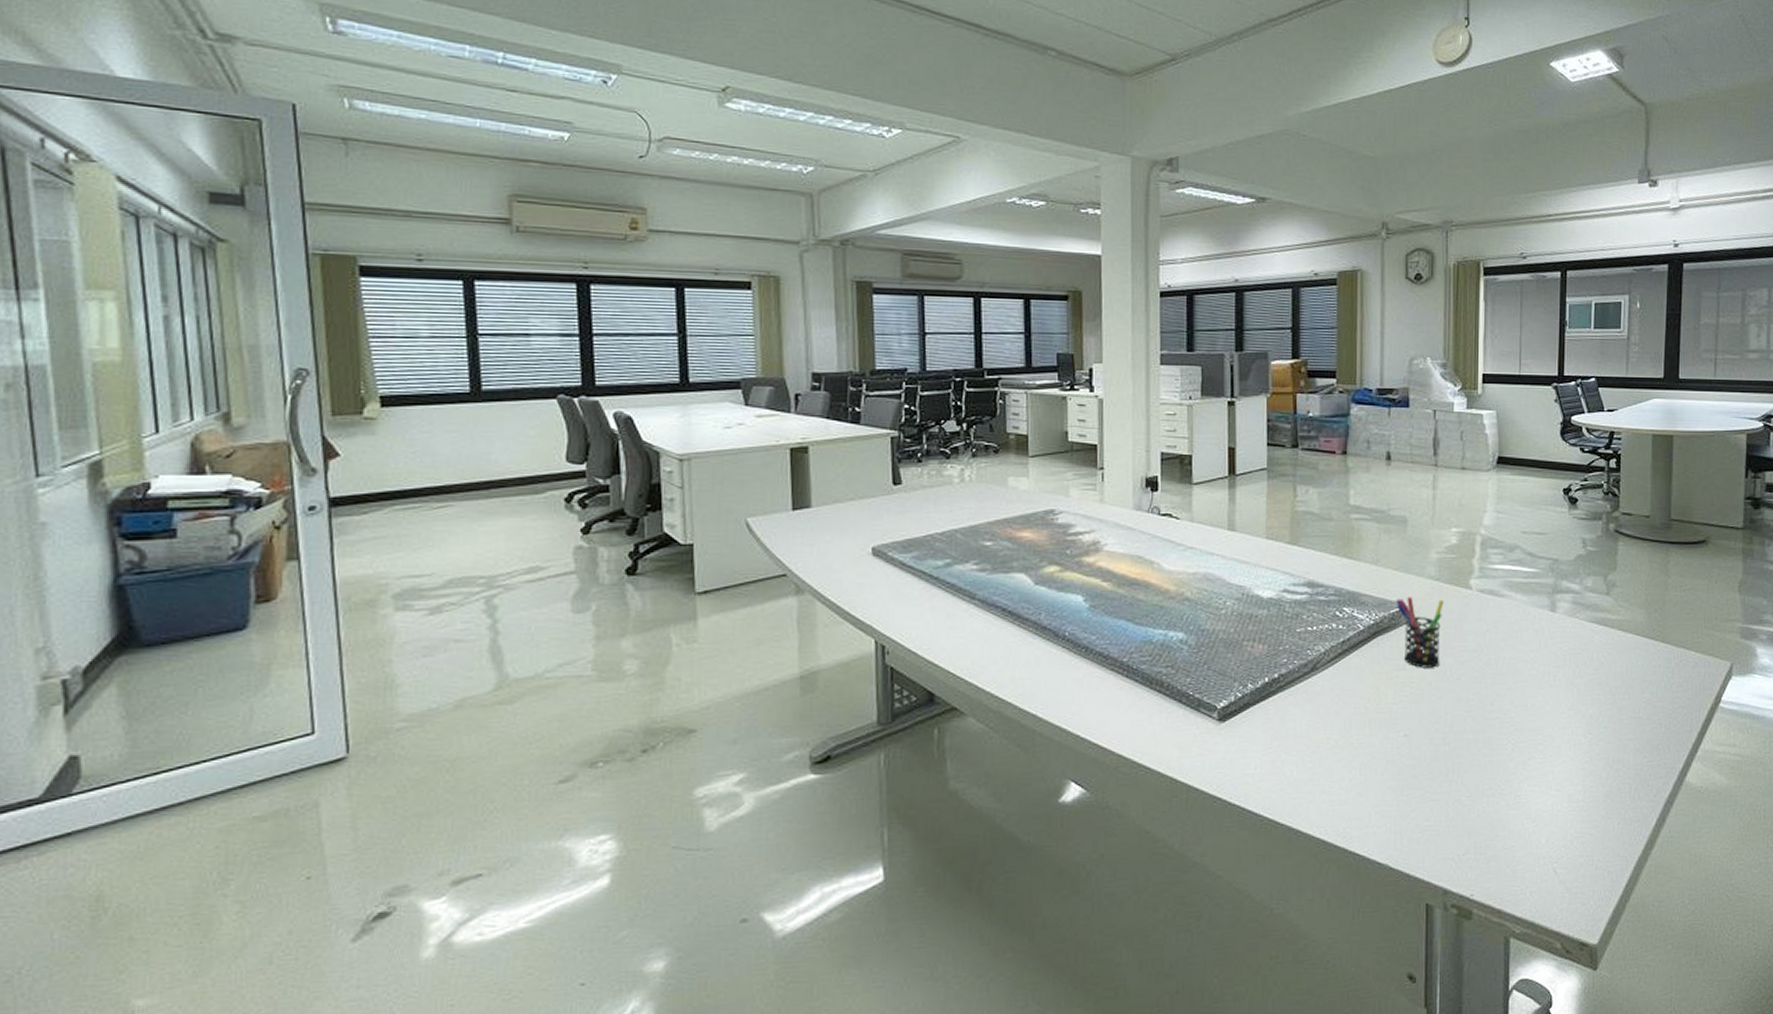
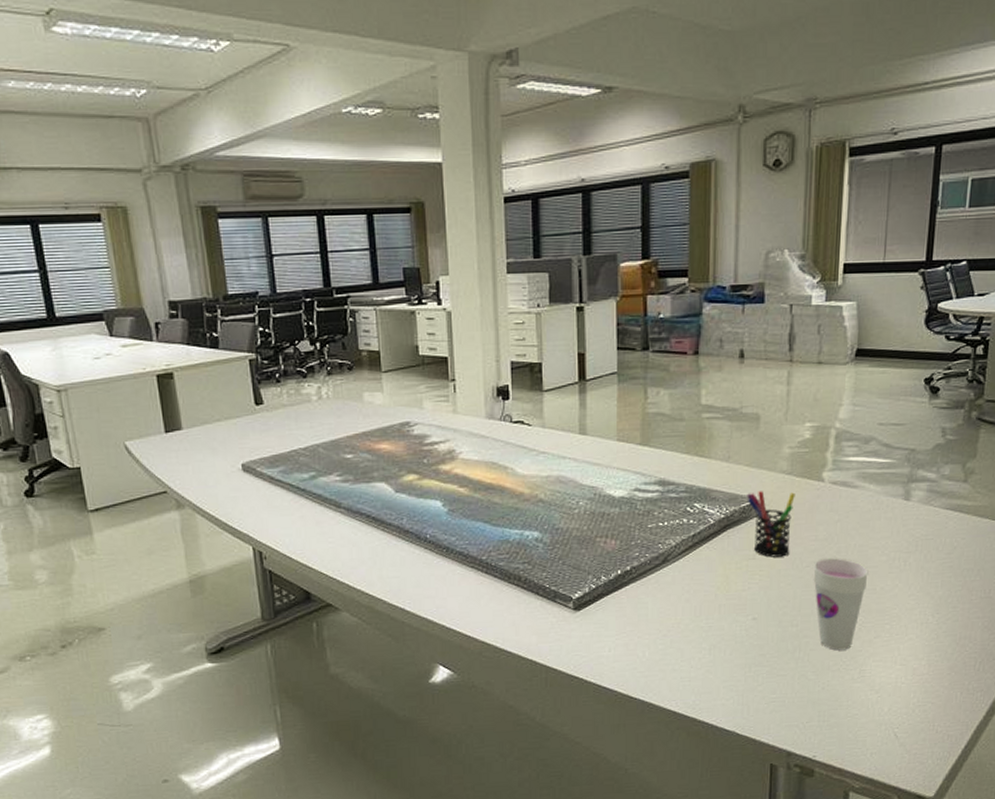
cup: none [1464,671,1519,773] -> present [813,558,869,651]

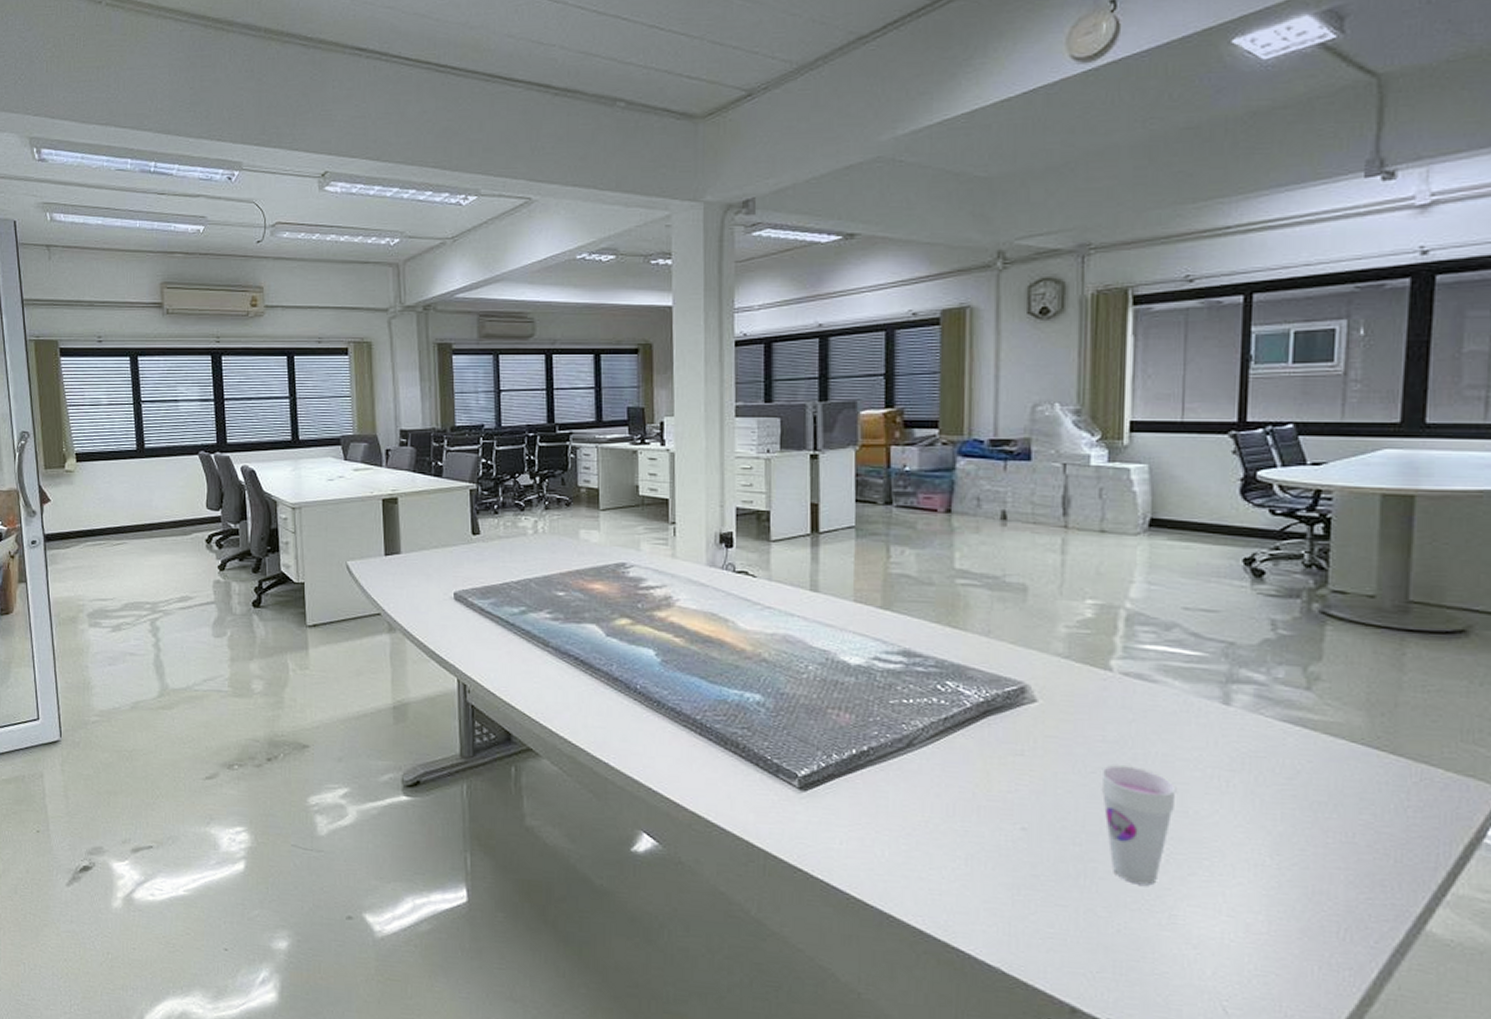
pen holder: present [747,491,795,557] -> none [1012,675,1075,757]

